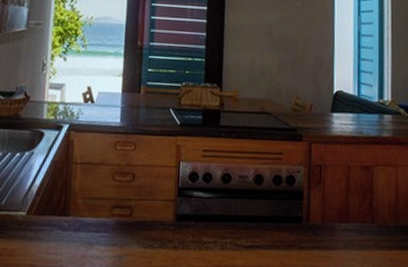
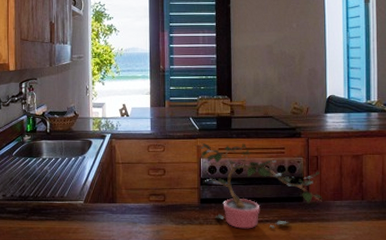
potted plant: none [174,141,326,257] -> present [196,142,323,229]

